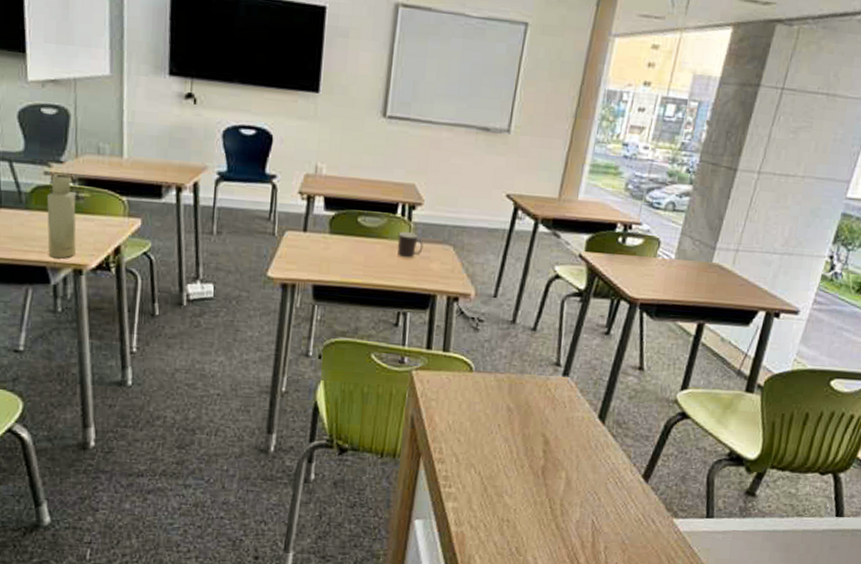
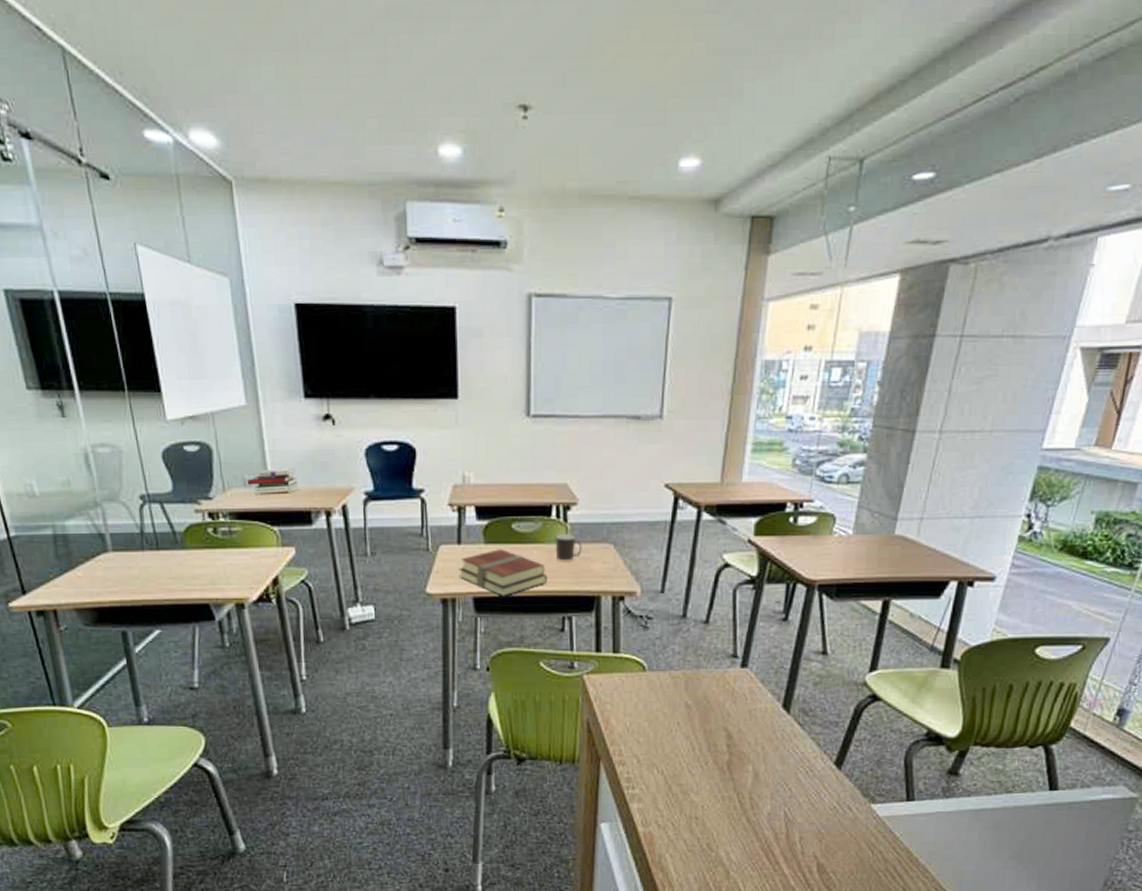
bottle: present [47,171,77,259] -> none [201,507,236,594]
books: none [101,139,153,166] -> present [247,467,299,495]
books: none [301,240,388,287] -> present [459,549,548,597]

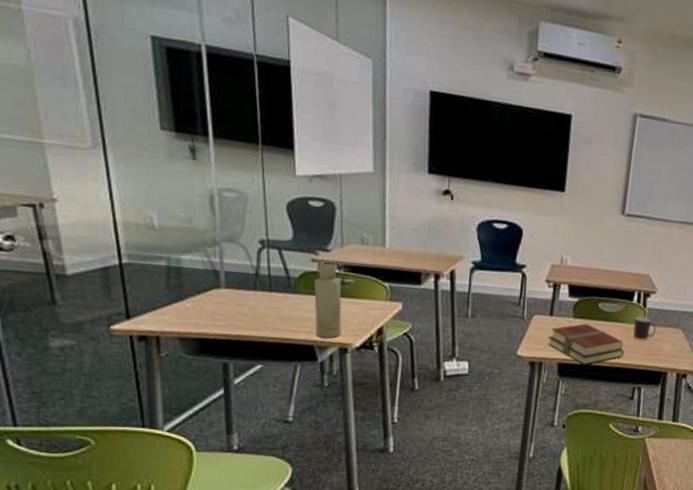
bottle: none [201,507,236,594] -> present [314,259,342,338]
books: present [247,467,299,495] -> none [365,230,413,255]

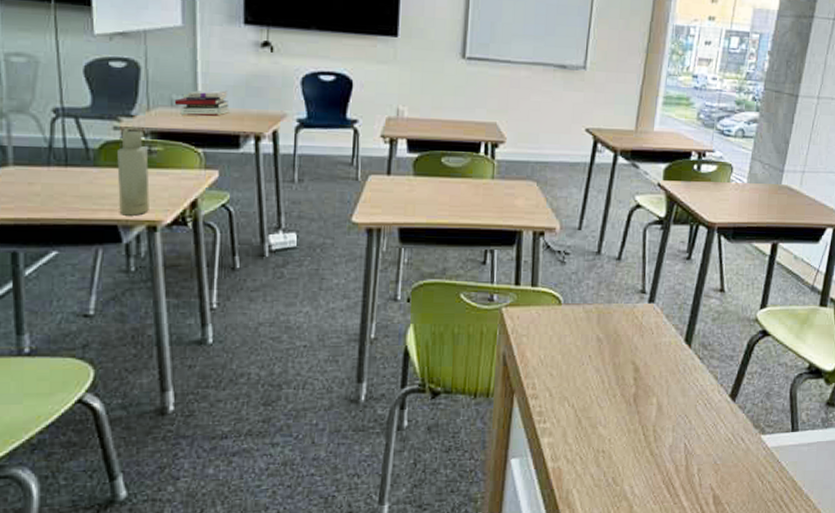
books: none [365,230,413,255] -> present [174,90,230,117]
books: present [547,323,625,365] -> none [386,182,473,228]
mug: present [633,316,656,341] -> none [481,170,507,197]

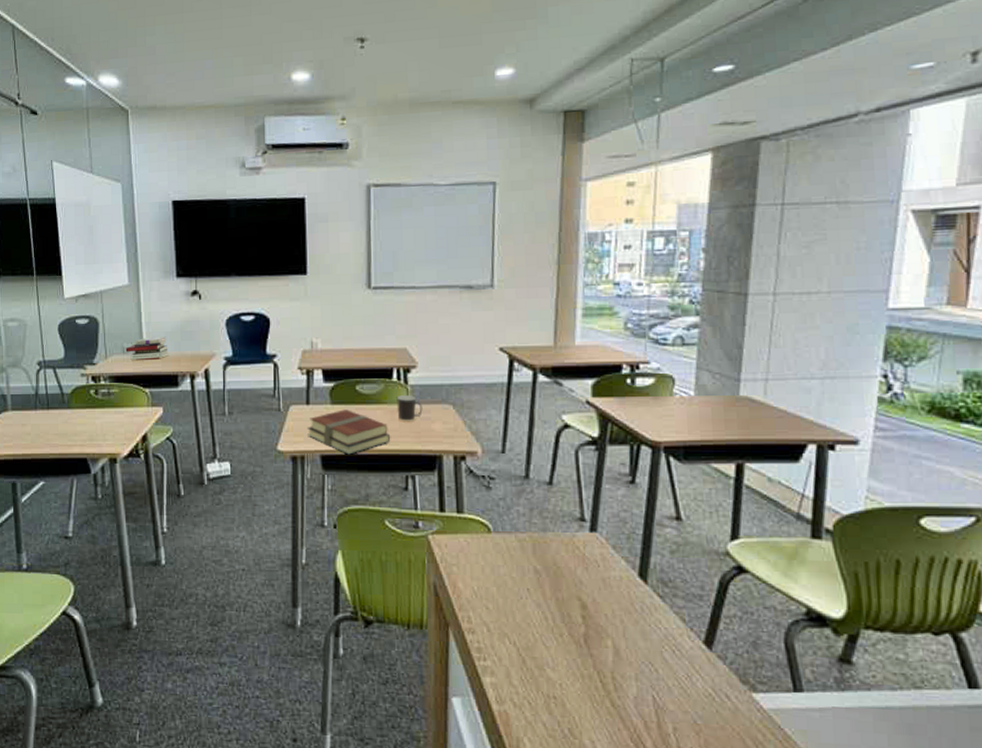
bottle: present [117,125,150,216] -> none [85,372,110,450]
books: none [386,182,473,228] -> present [307,409,391,455]
mug: none [481,170,507,197] -> present [396,395,423,422]

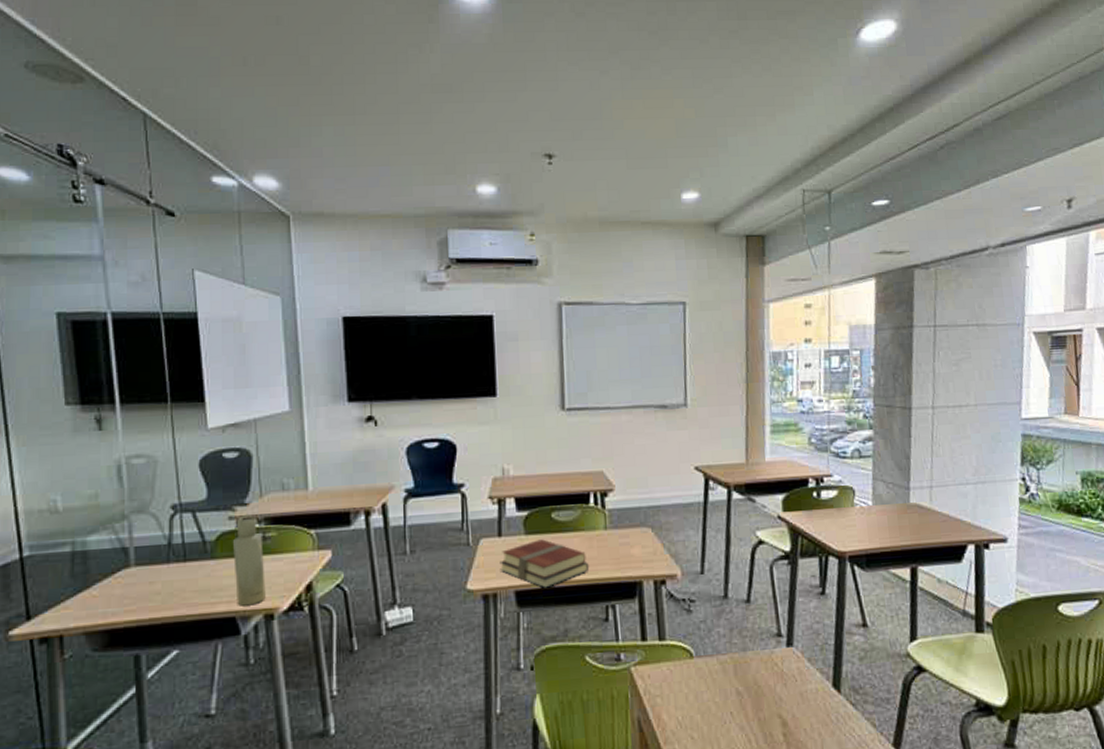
bottle: none [85,372,110,450] -> present [233,514,266,606]
books: present [125,336,169,361] -> none [285,469,339,498]
mug: present [396,395,423,422] -> none [594,520,621,549]

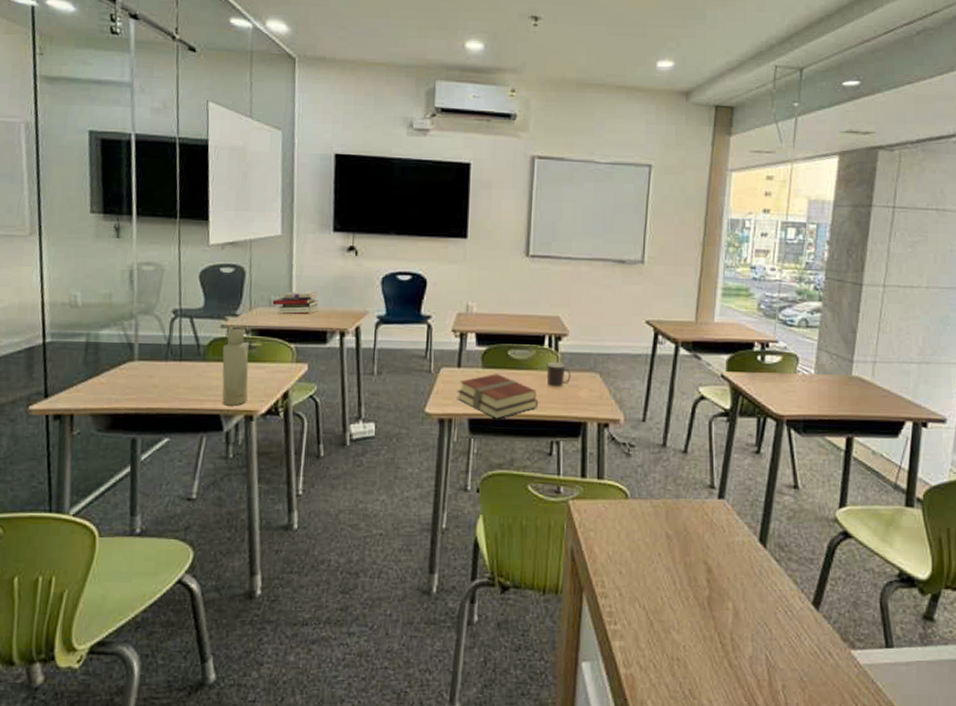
books: none [285,469,339,498] -> present [272,290,319,315]
mug: none [594,520,621,549] -> present [546,362,571,389]

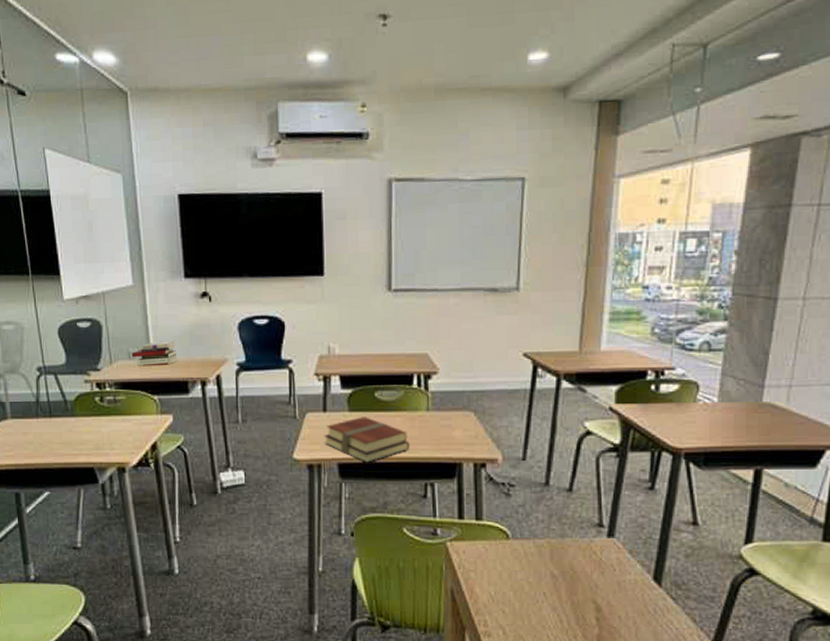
bottle: present [222,324,249,406] -> none [89,378,118,459]
mug: present [546,362,571,389] -> none [416,402,443,430]

